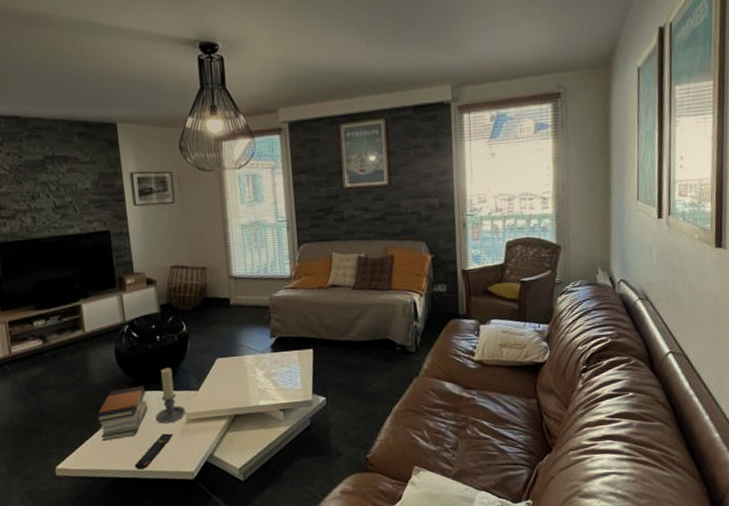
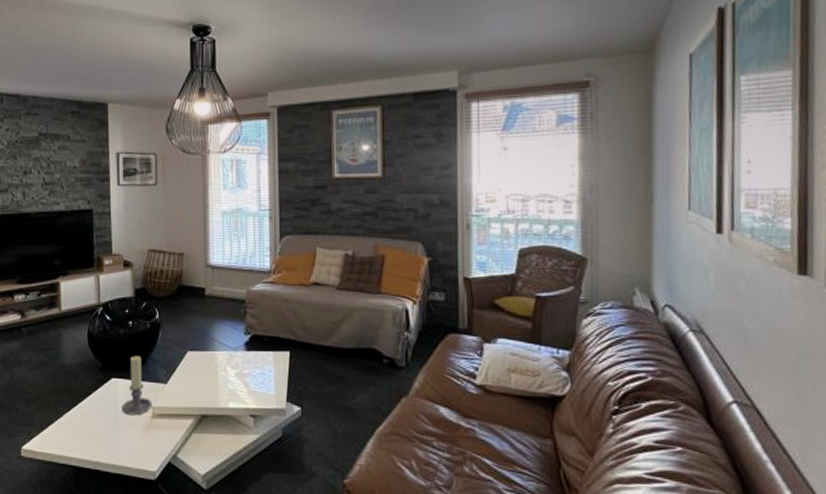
book stack: present [95,385,148,442] -> none [63,372,115,427]
remote control: present [135,433,174,470] -> none [97,426,138,462]

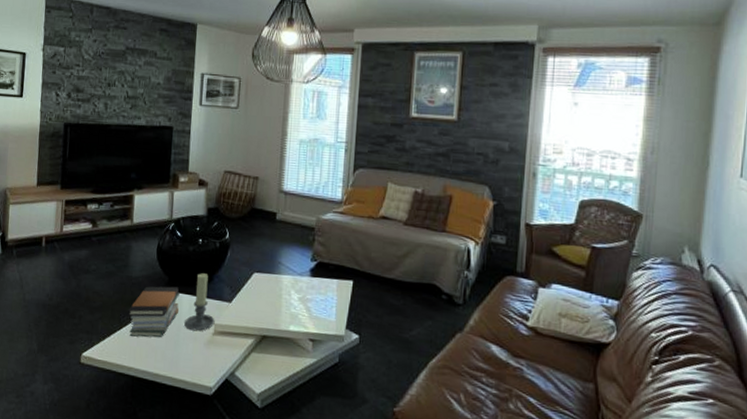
book stack: none [63,372,115,427] -> present [127,286,181,338]

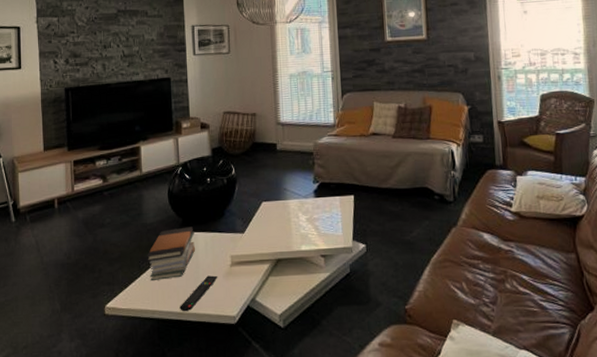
remote control: none [156,341,199,375] -> present [180,275,218,312]
candle holder: present [183,273,215,332] -> none [201,210,231,266]

